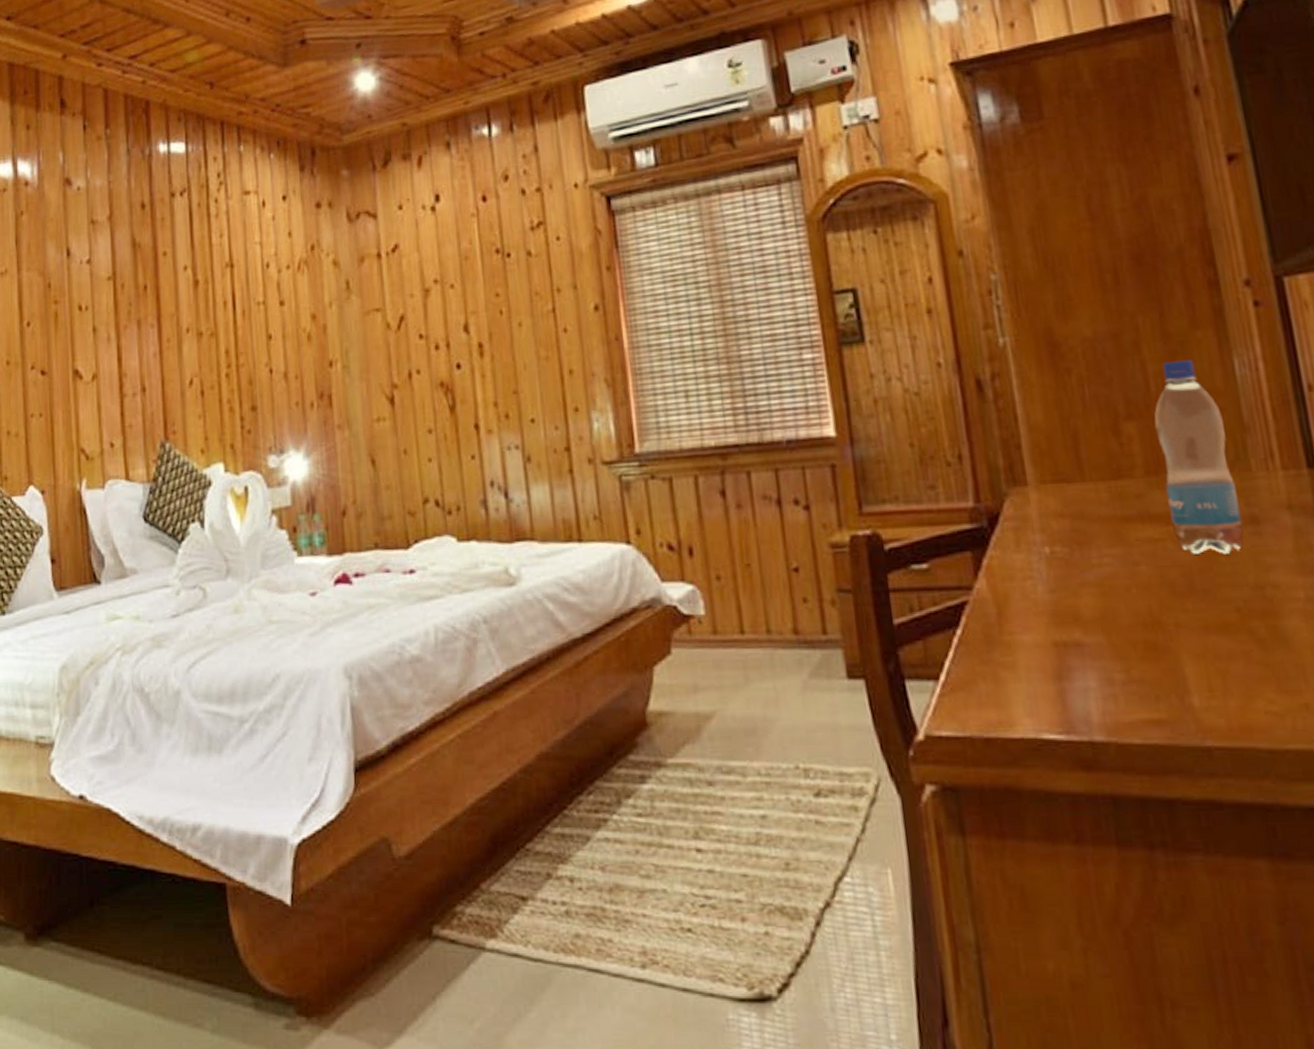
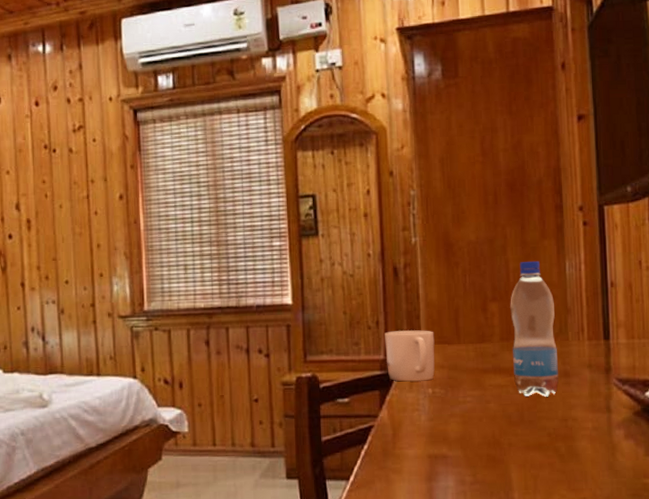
mug: none [971,464,1052,538] -> present [385,330,435,382]

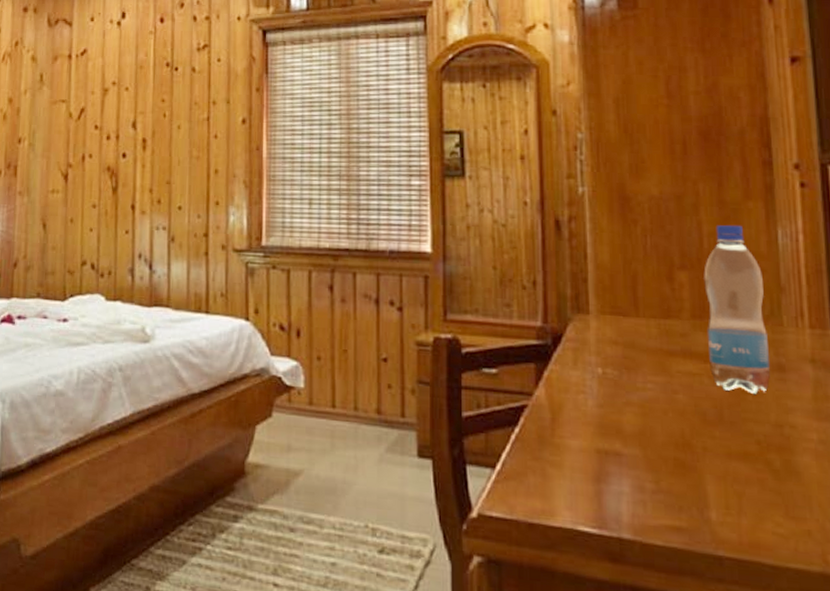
mug: present [385,330,435,382] -> none [543,294,607,358]

